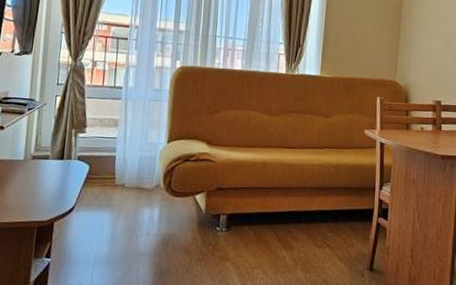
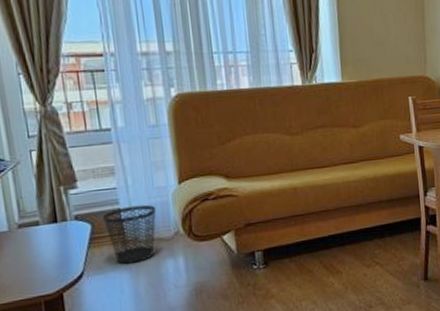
wastebasket: none [100,155,145,206] -> present [103,204,157,264]

